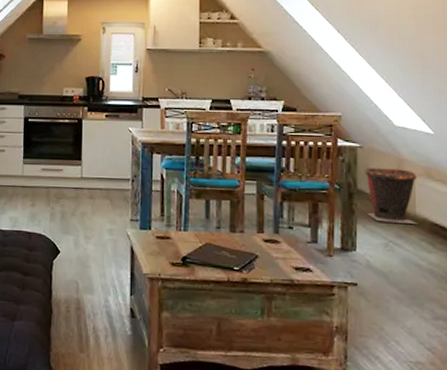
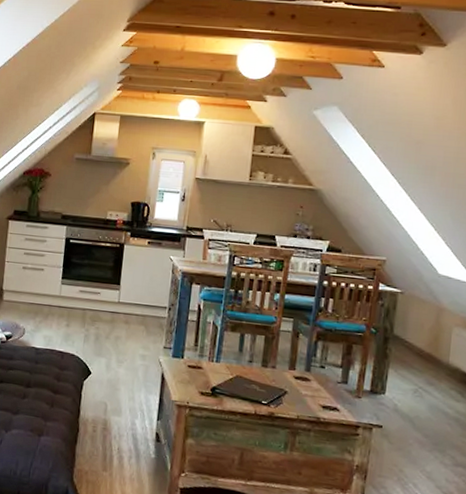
waste bin: present [365,166,418,224] -> none [400,312,456,373]

